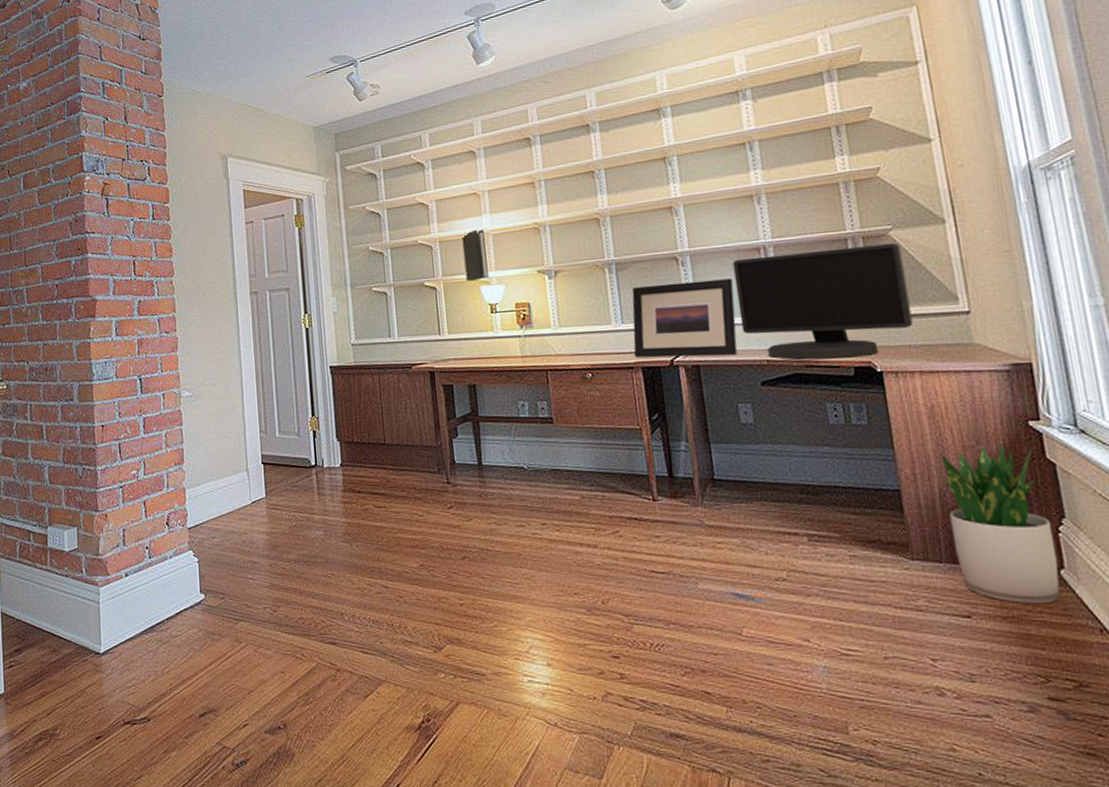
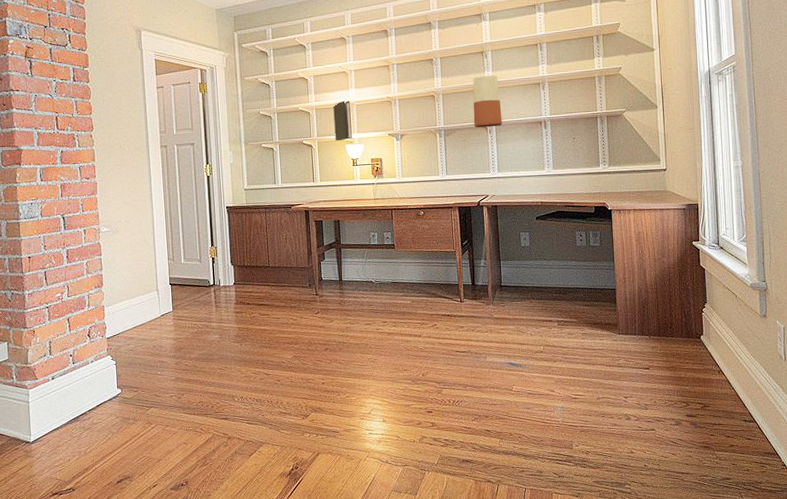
picture frame: present [631,278,738,358] -> none [453,143,523,200]
vase: none [652,187,700,260] -> present [472,75,502,128]
monitor: present [732,243,913,360] -> none [523,121,632,202]
planter: present [938,444,1061,605] -> none [639,257,700,359]

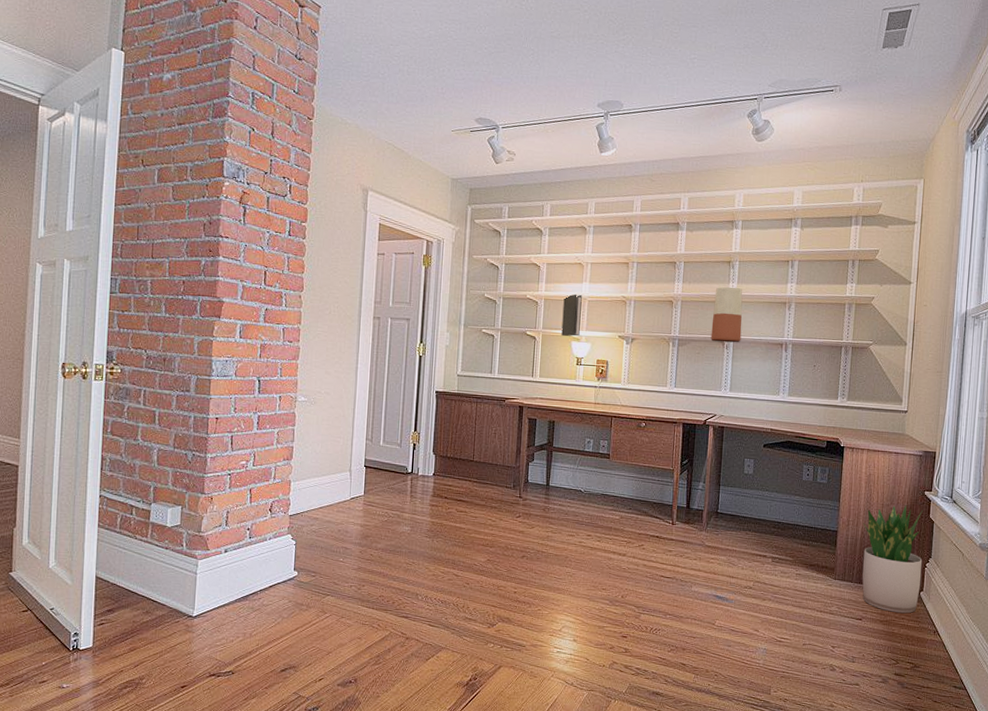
planter: none [639,257,700,359] -> present [862,505,923,614]

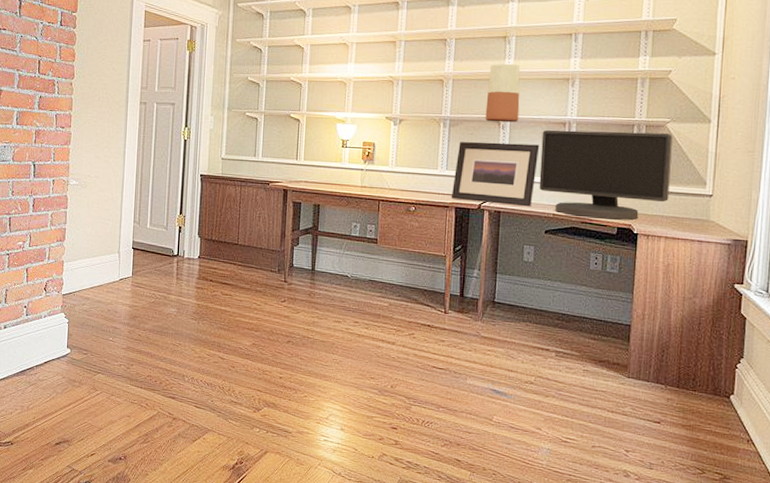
binder: present [561,294,582,337] -> none [326,75,347,119]
picture frame: none [679,360,760,423] -> present [451,141,540,207]
monitor: none [758,350,875,434] -> present [539,130,673,220]
planter: present [862,505,923,614] -> none [660,299,733,419]

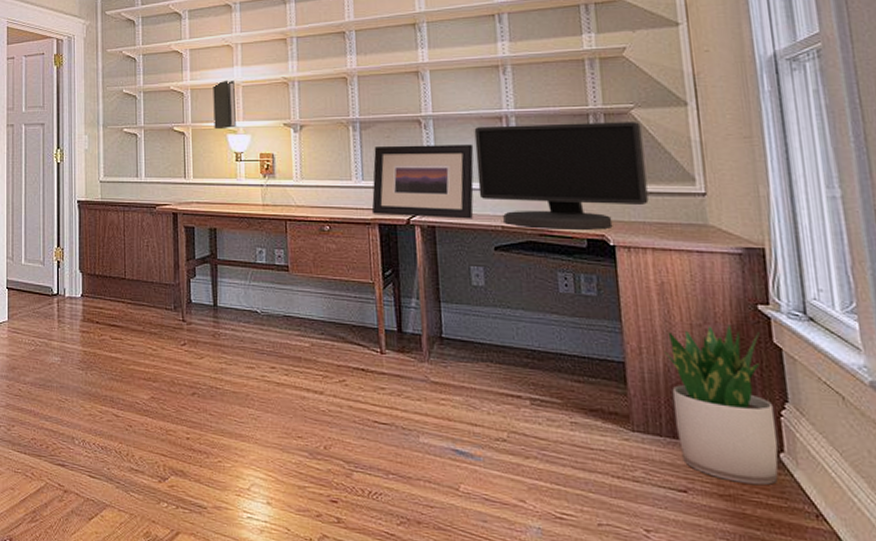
binder: none [326,75,347,119] -> present [213,80,236,130]
vase: present [485,63,521,123] -> none [400,53,443,121]
planter: none [660,299,733,419] -> present [664,325,779,486]

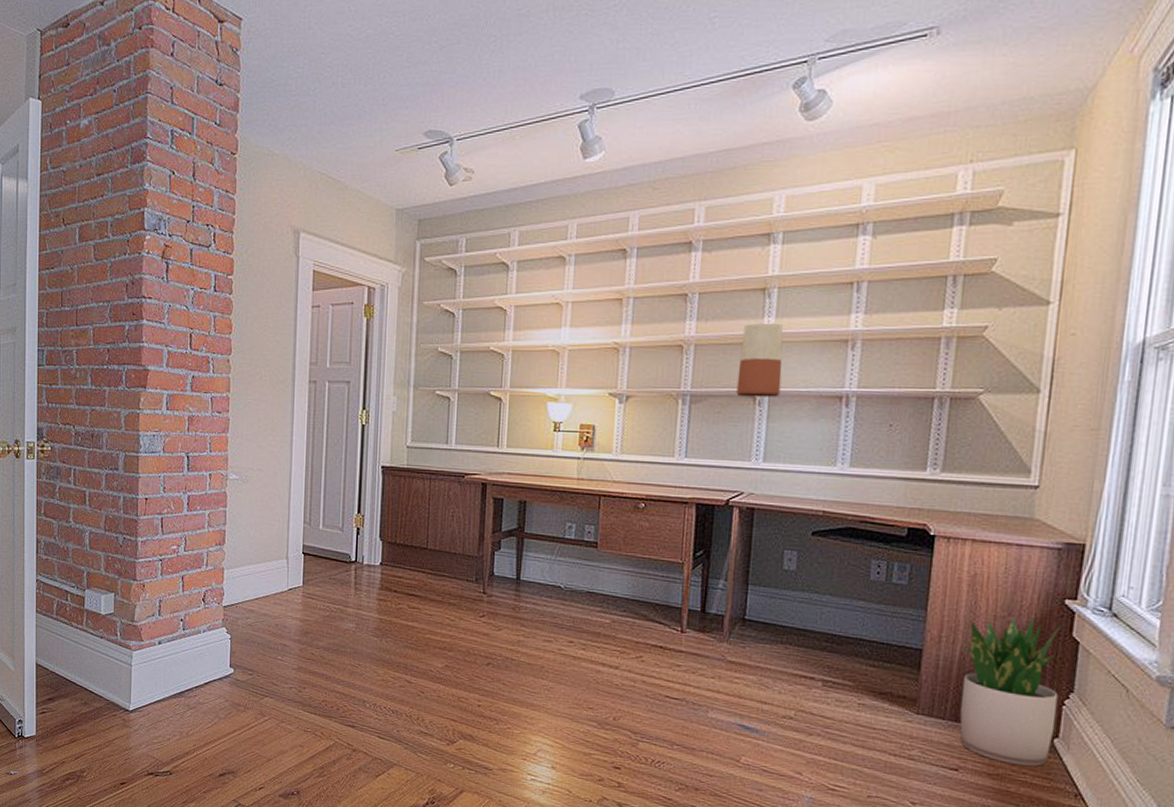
binder: present [213,80,236,130] -> none [534,342,561,397]
picture frame: present [371,144,474,219] -> none [690,421,808,503]
vase: none [400,53,443,121] -> present [736,322,784,398]
monitor: present [474,122,649,230] -> none [805,405,987,519]

